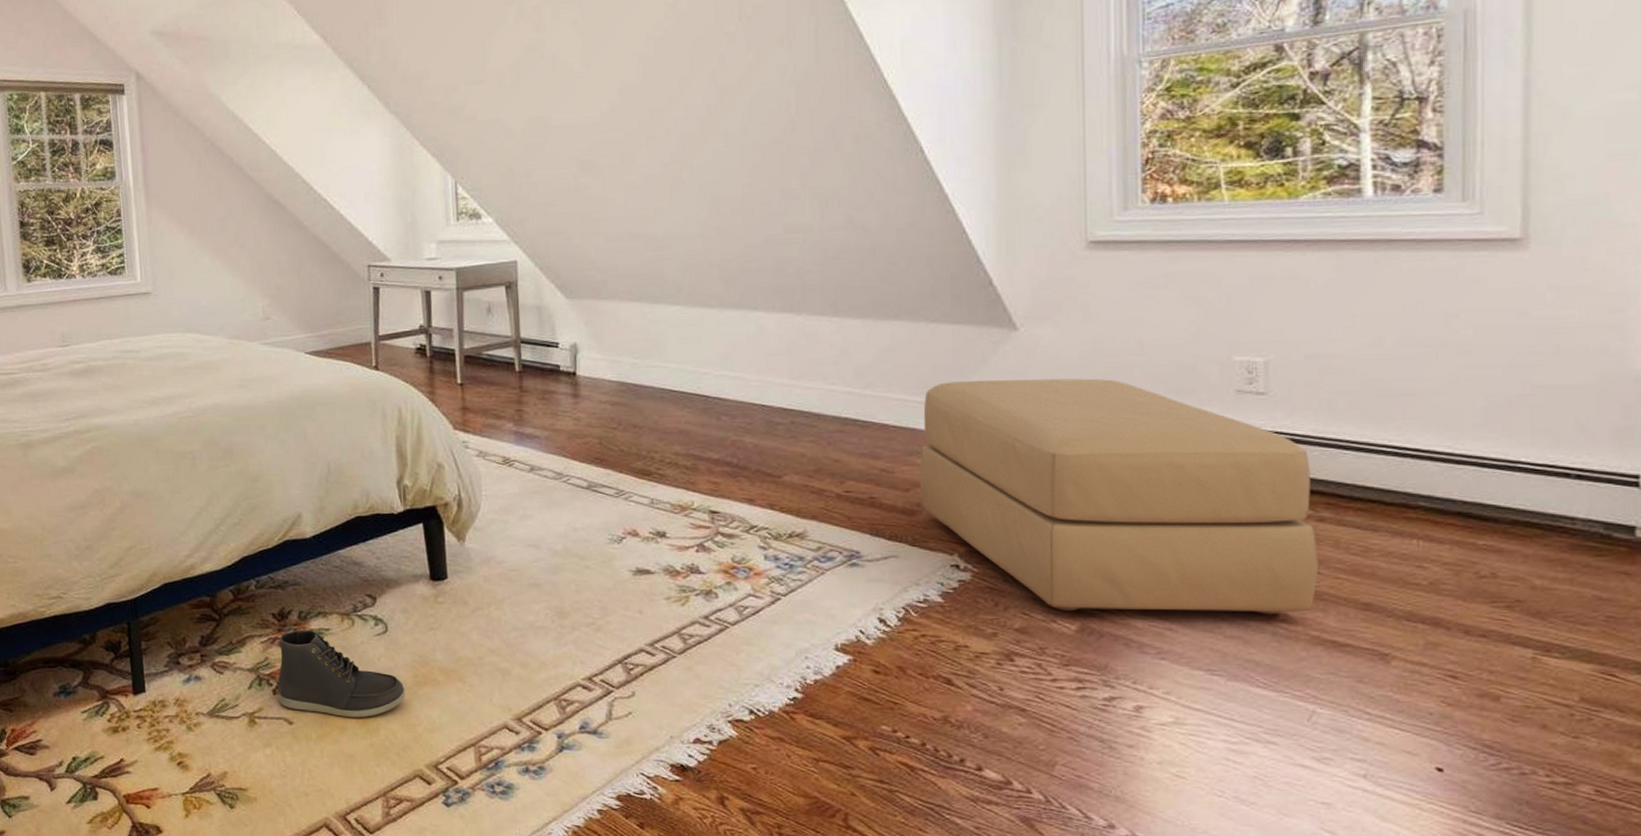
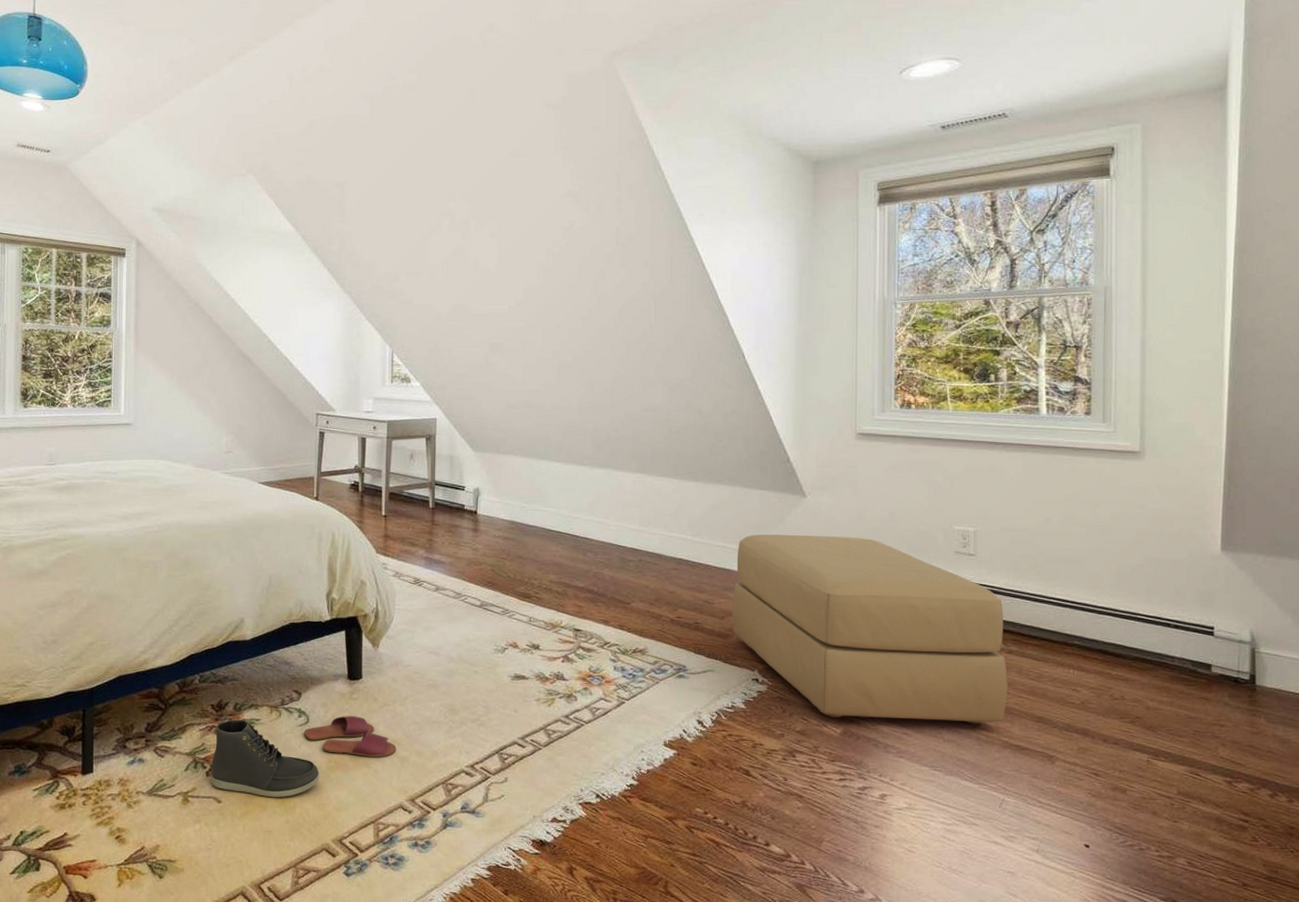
slippers: none [383,622,496,670] -> present [304,716,397,757]

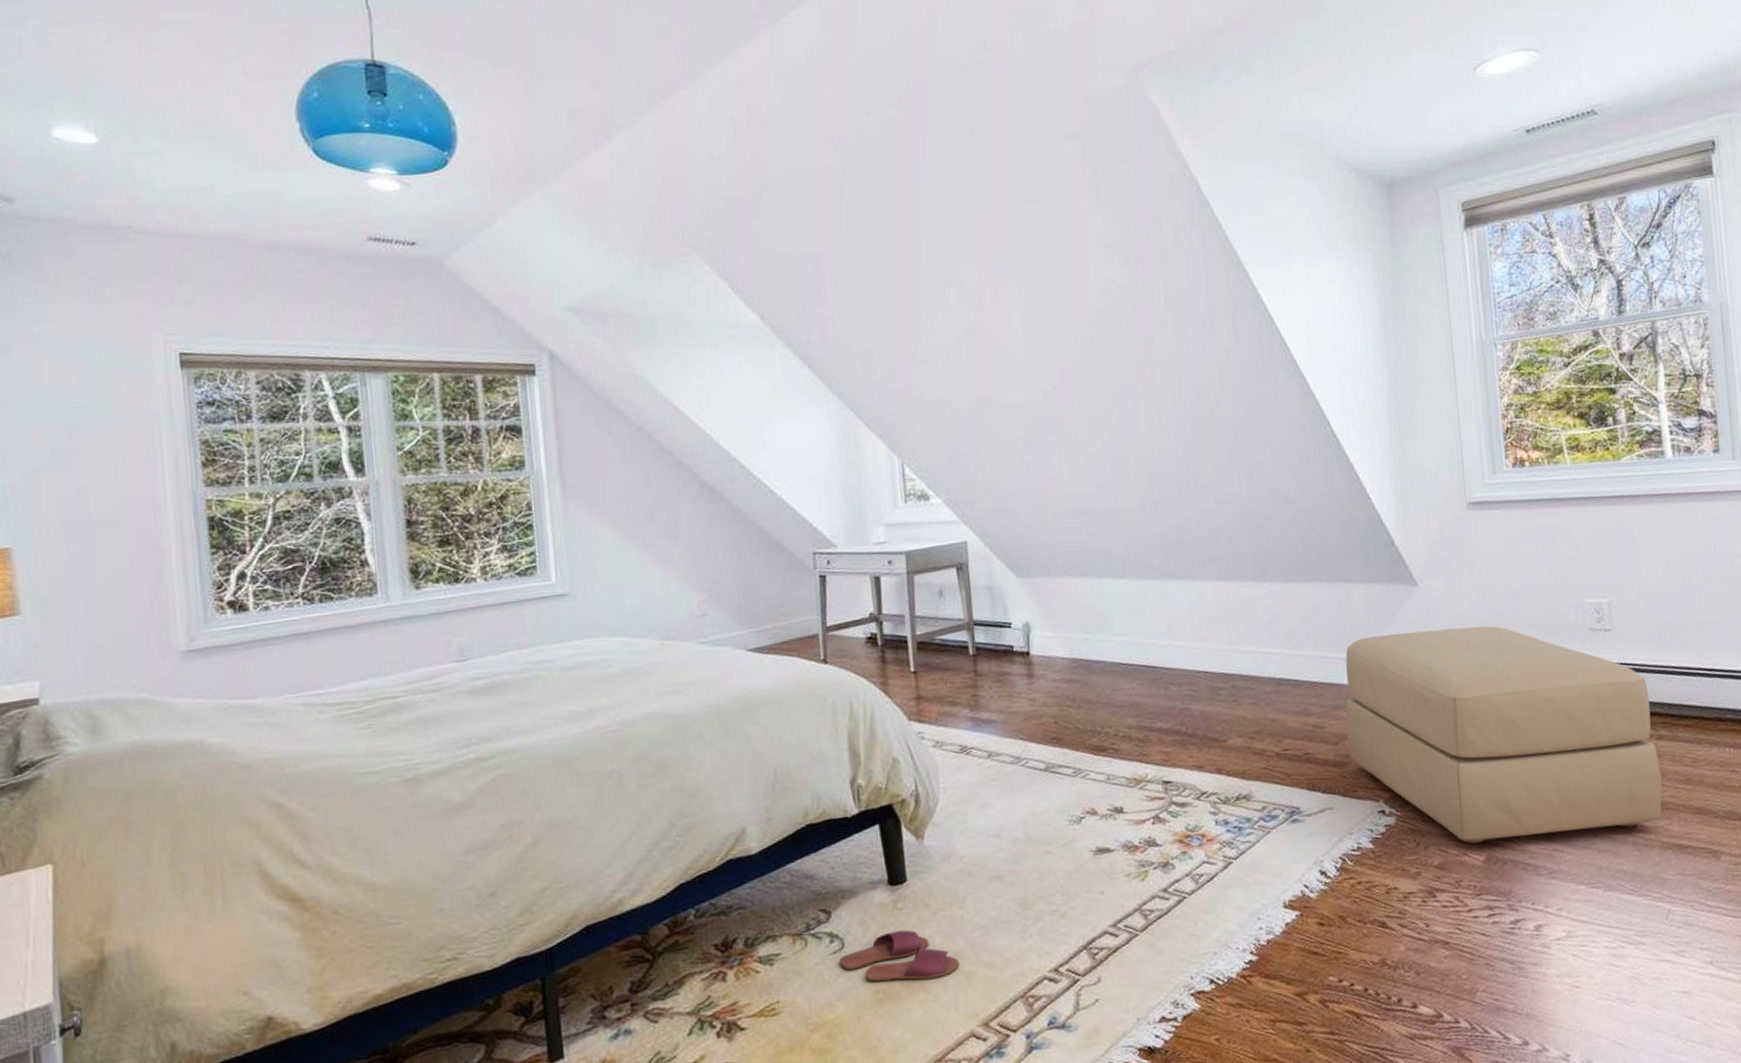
sneaker: present [210,719,320,798] -> none [722,957,866,1052]

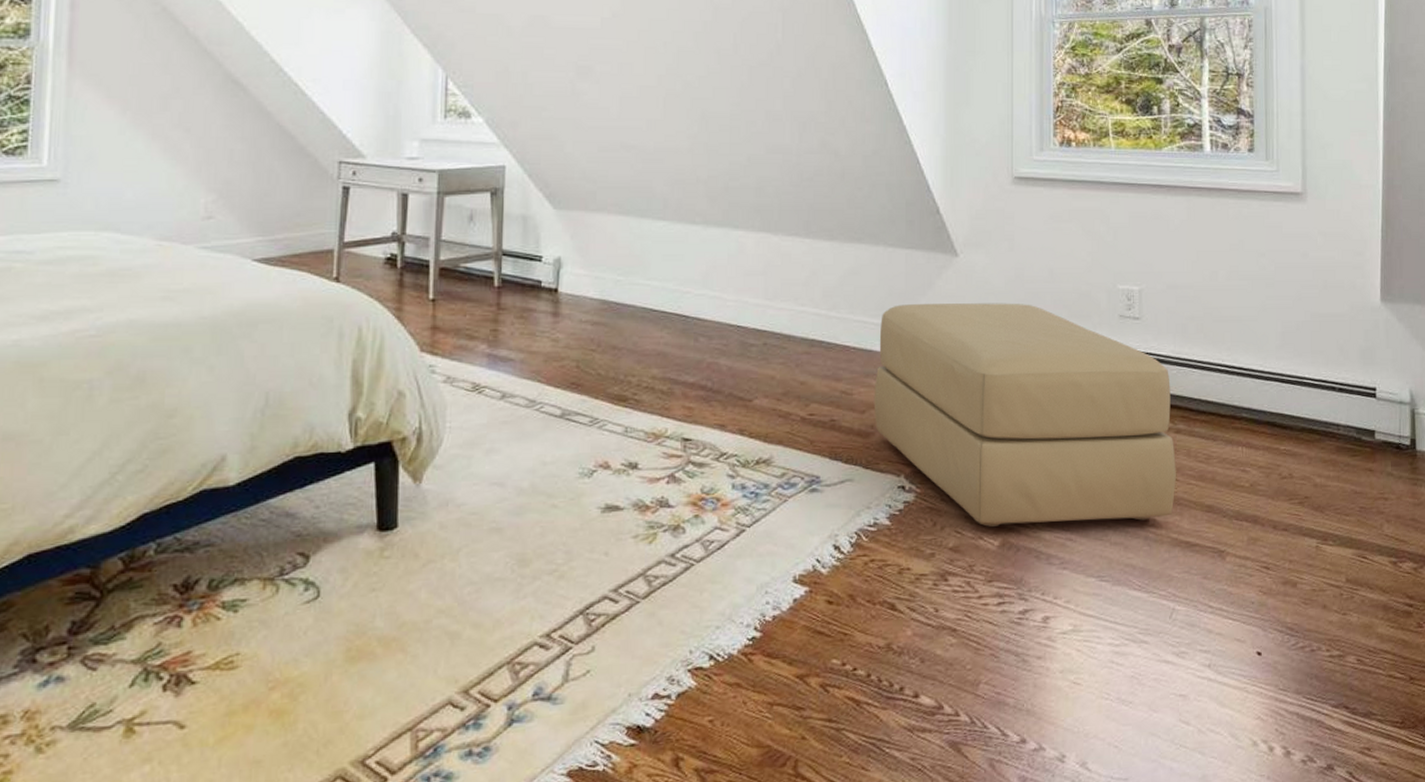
slippers: present [839,930,960,982] -> none [313,581,445,638]

